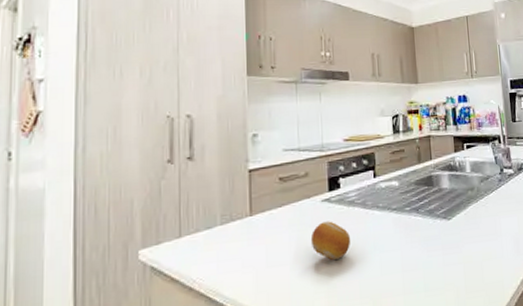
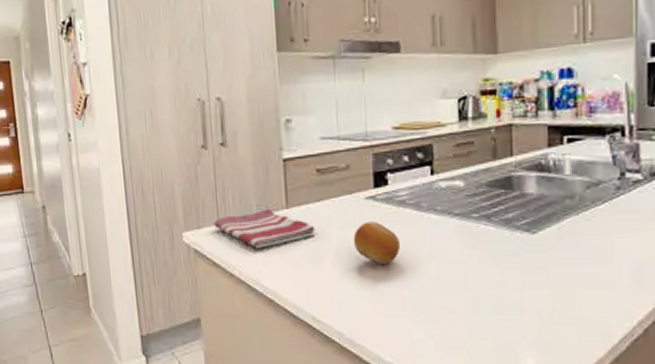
dish towel: none [175,217,277,258] -> present [214,208,316,248]

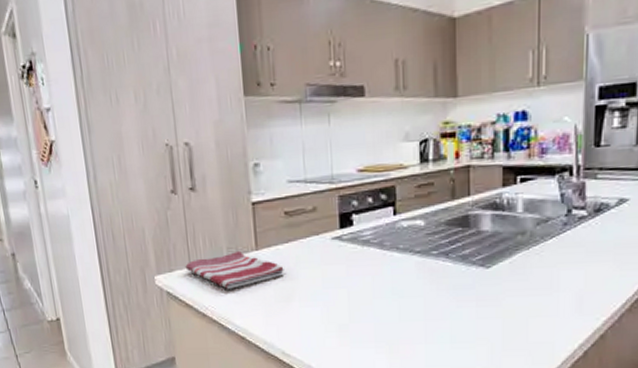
fruit: present [353,221,401,264] -> none [320,260,366,301]

